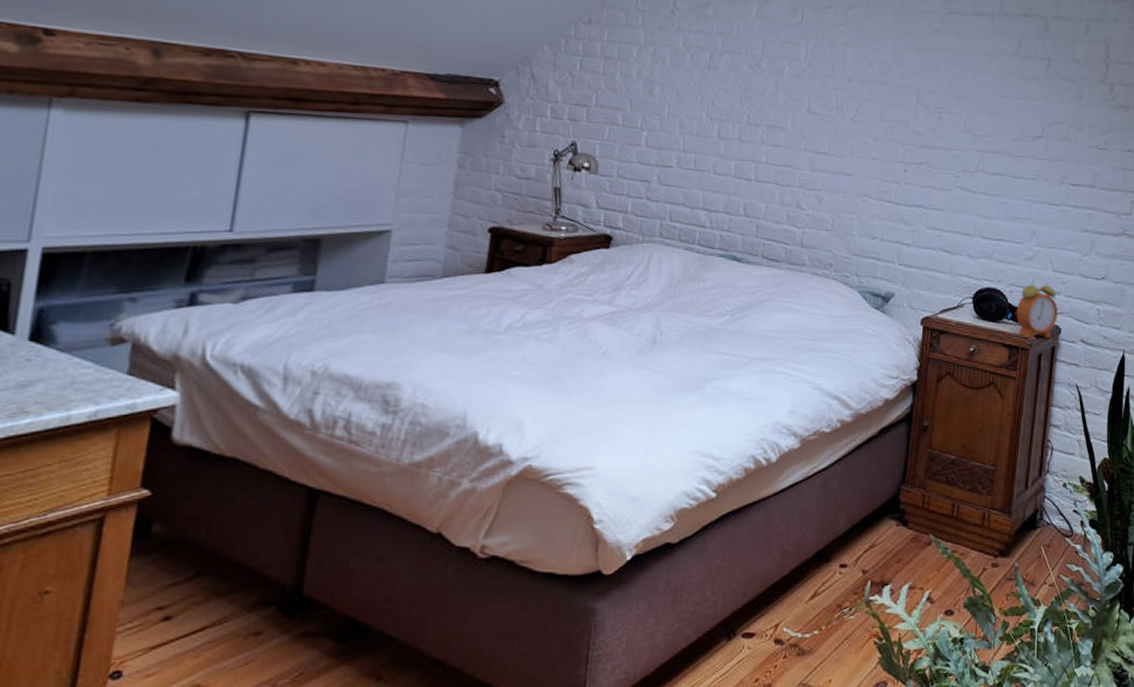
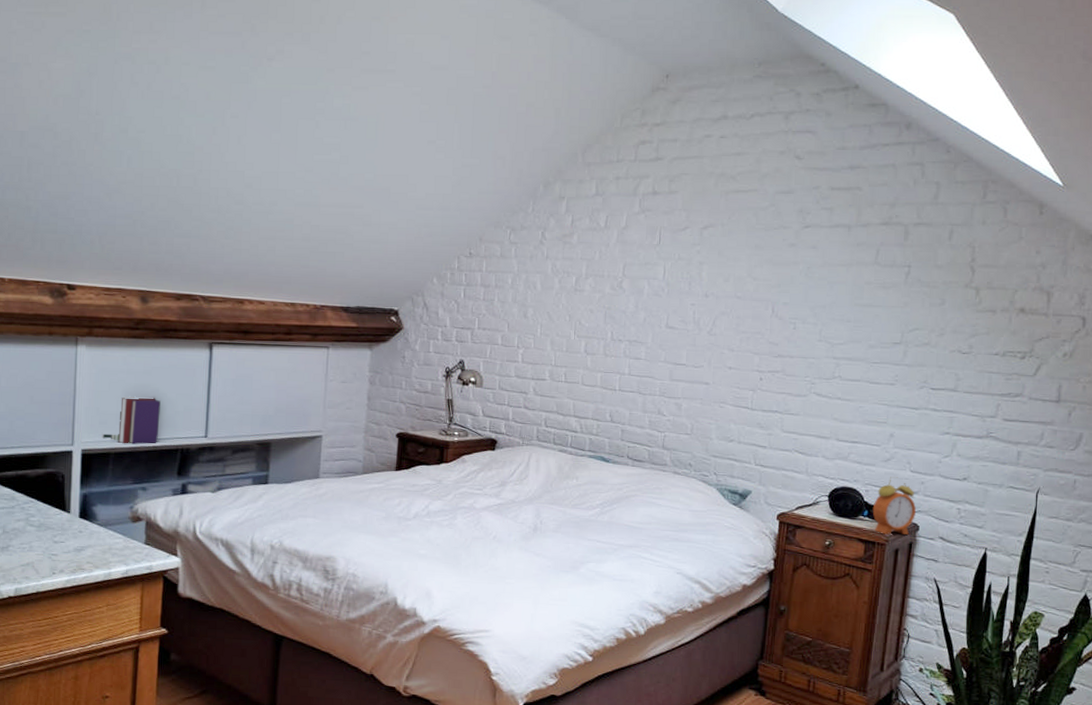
books: none [75,177,169,241] -> present [101,397,161,445]

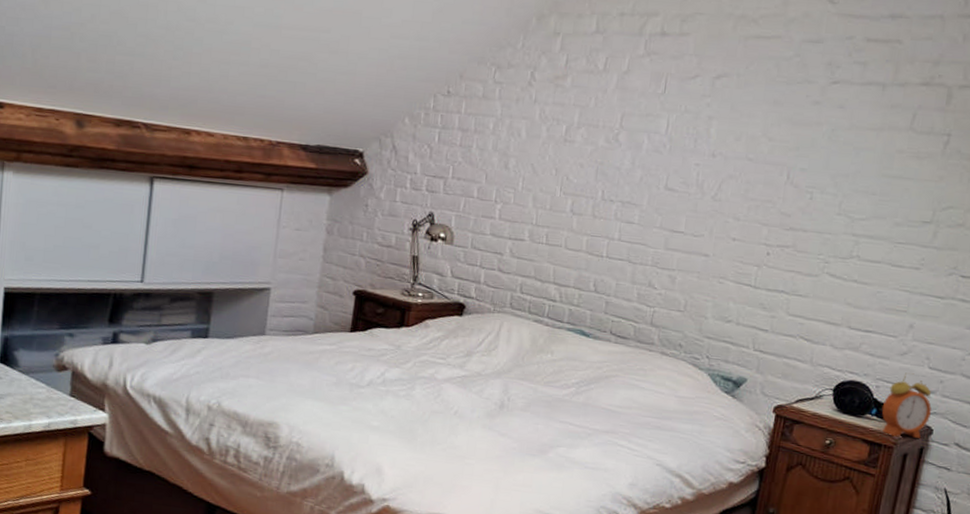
books: present [101,397,161,445] -> none [26,231,94,286]

